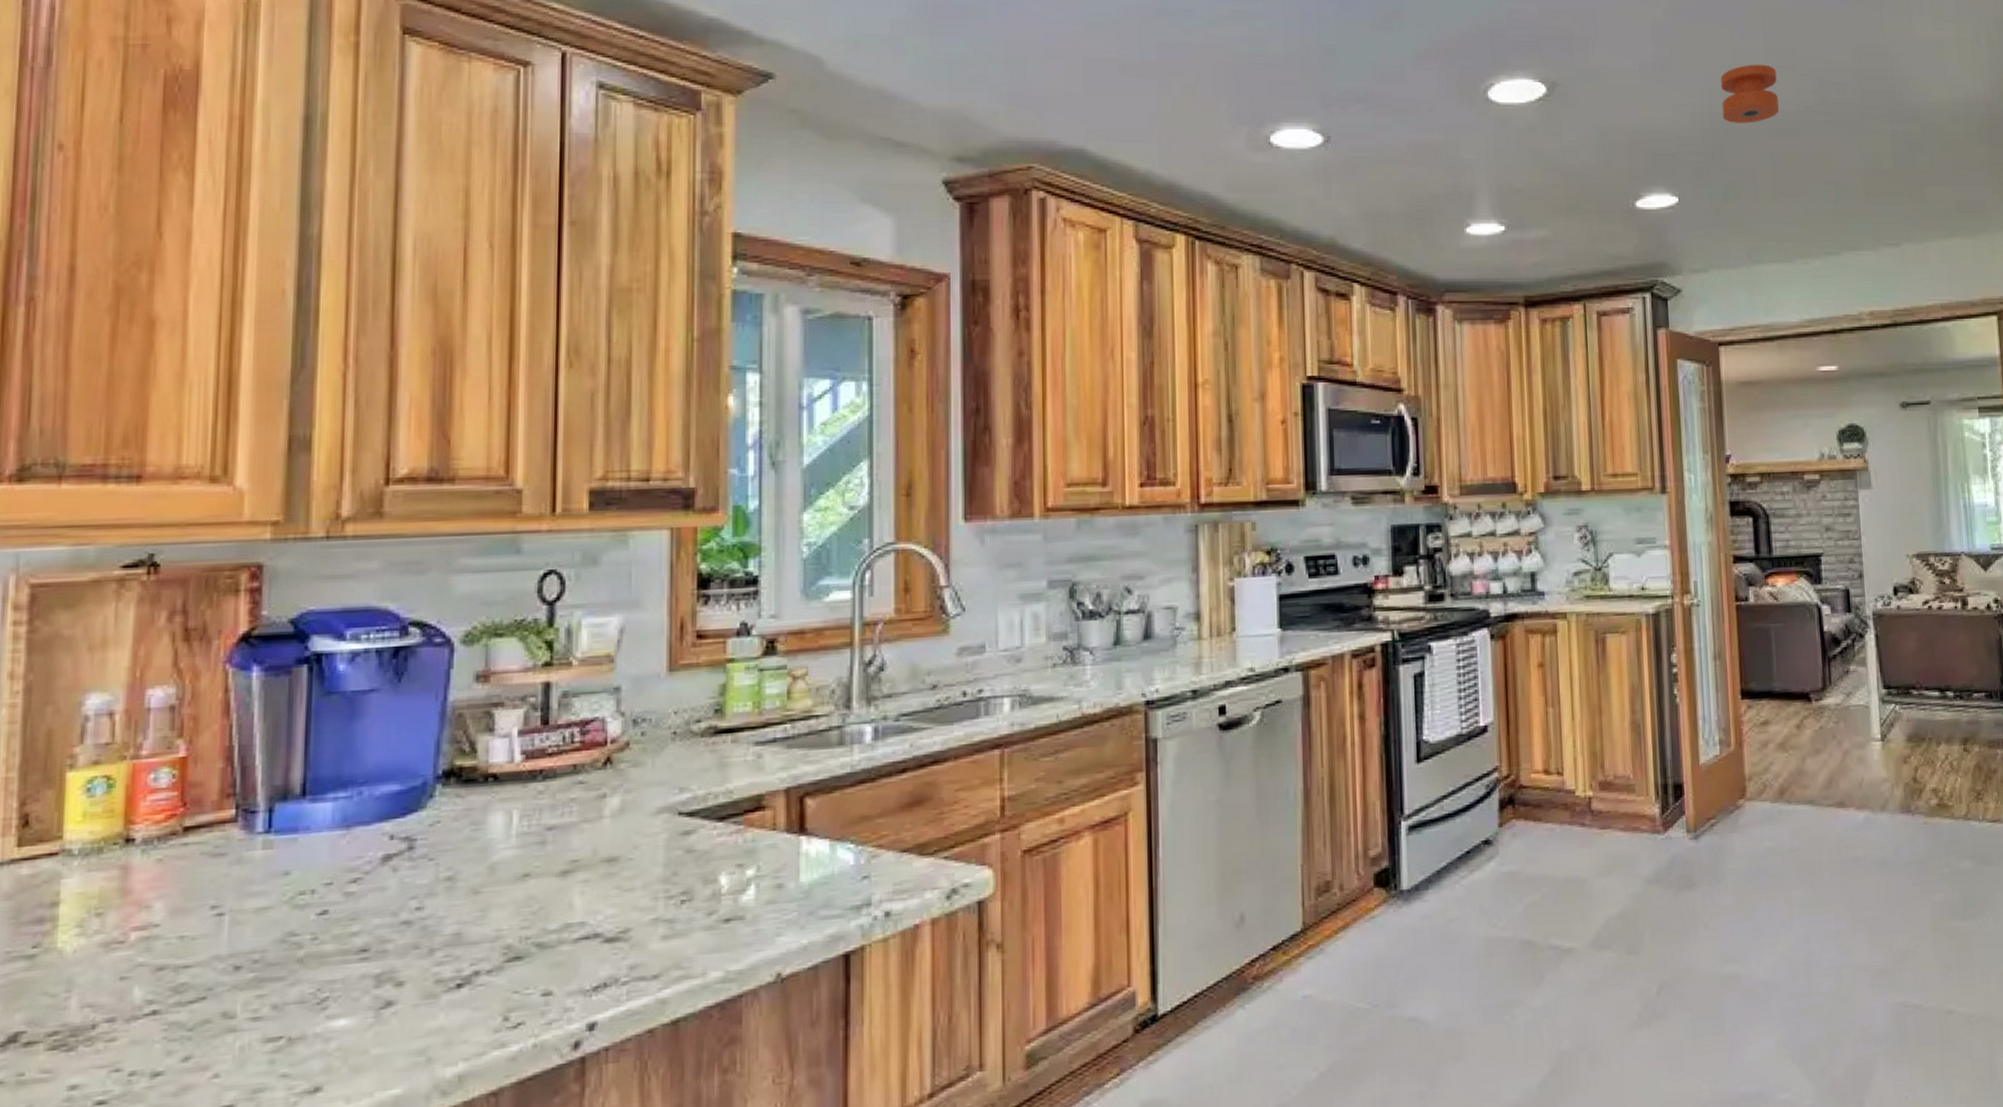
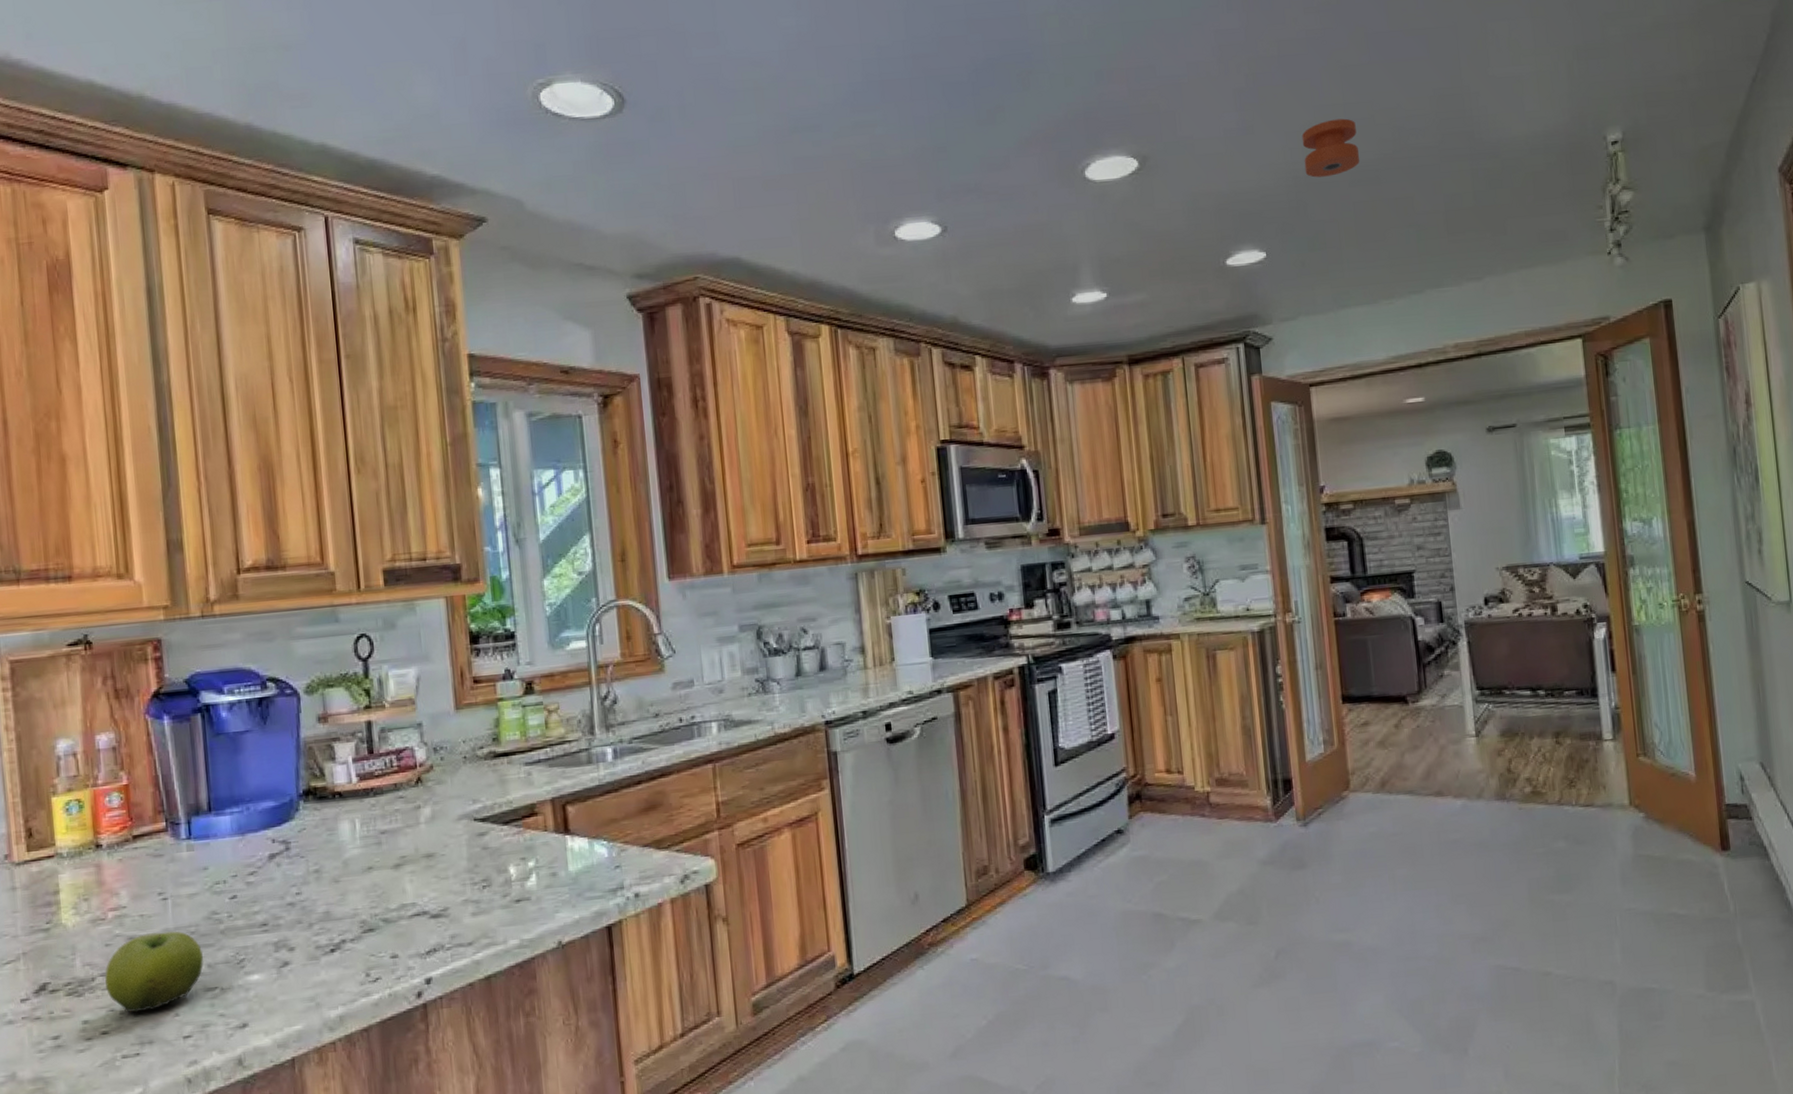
fruit: none [112,958,267,1074] -> present [105,931,203,1013]

